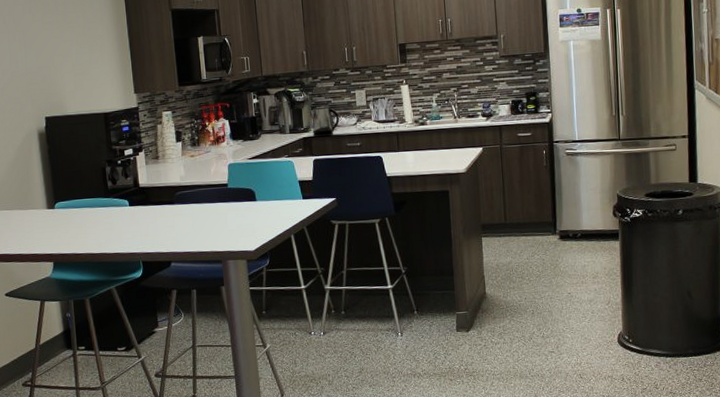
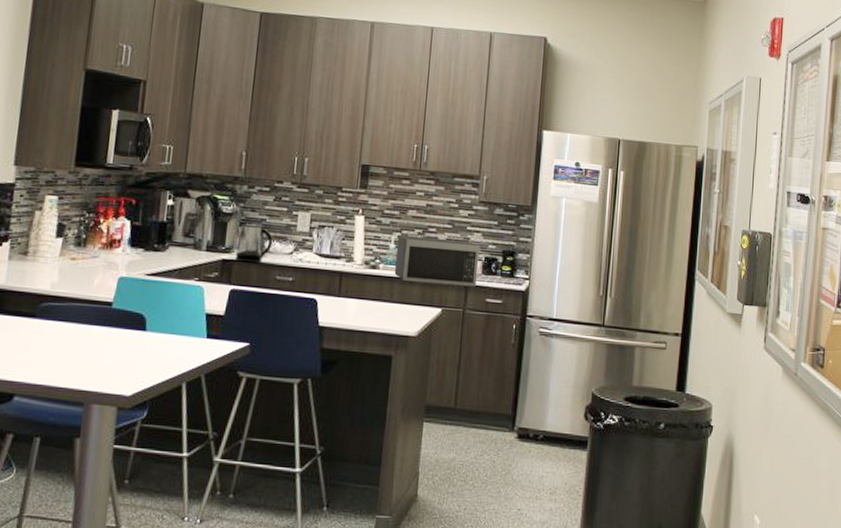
microwave oven: none [437,90,508,132] -> present [394,234,480,289]

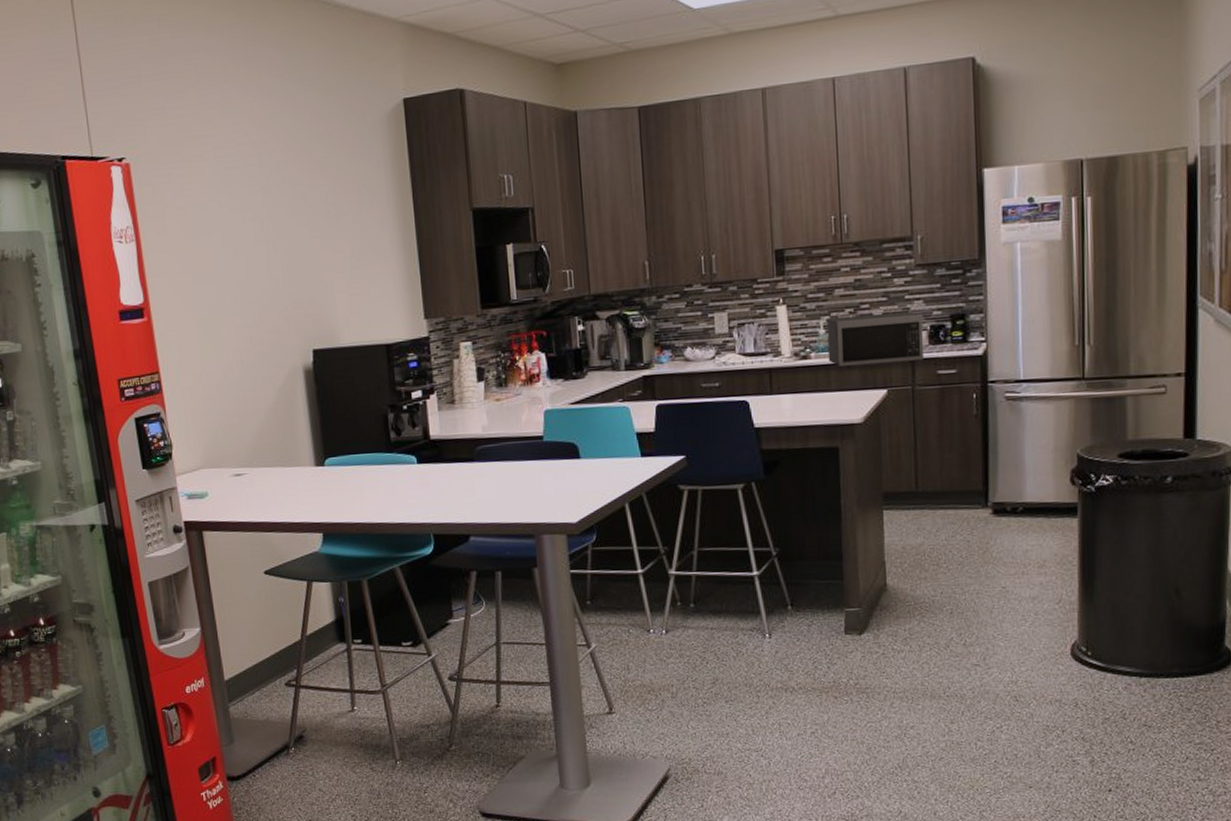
kettle: present [235,223,273,264] -> none [653,333,692,376]

